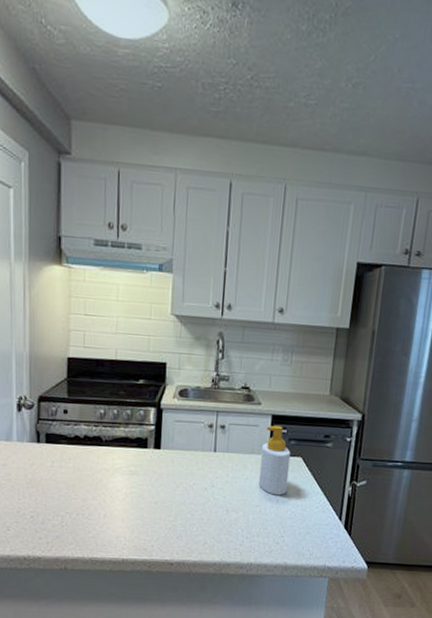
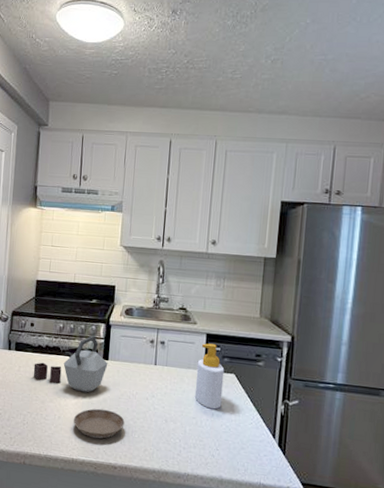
kettle: none [70,422,160,487] -> present [33,335,108,393]
saucer: none [121,503,181,536] -> present [73,408,125,439]

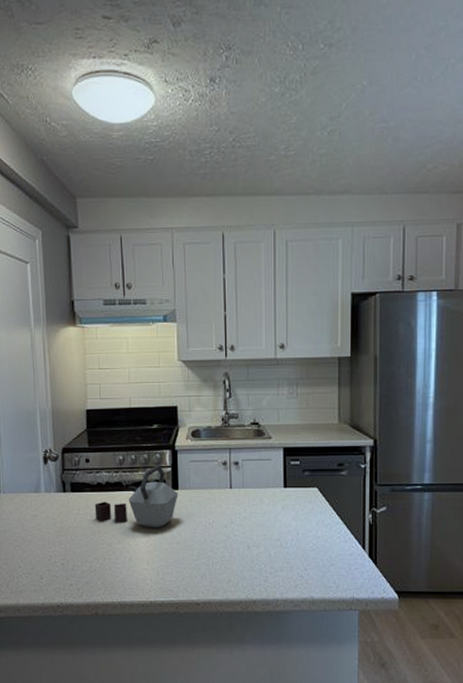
saucer: present [73,408,125,439] -> none [146,543,204,577]
soap bottle: present [194,343,225,410] -> none [276,458,306,528]

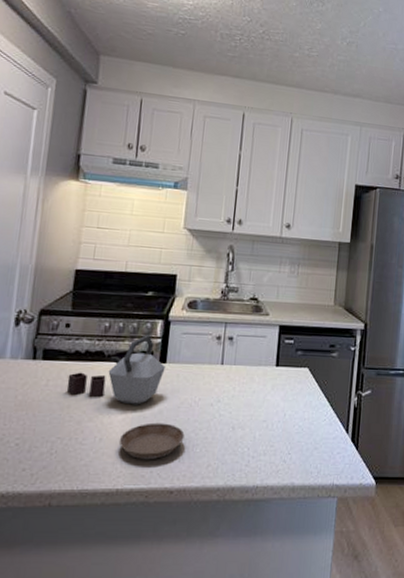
saucer: none [146,543,204,577] -> present [119,422,185,460]

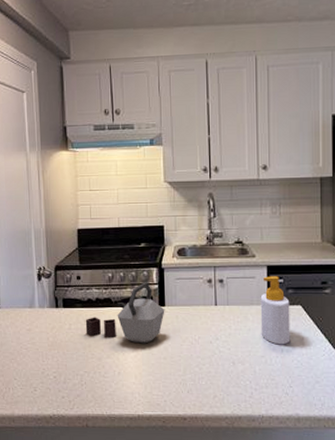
saucer: present [119,422,185,460] -> none [134,359,190,391]
soap bottle: none [265,336,298,409] -> present [260,276,290,345]

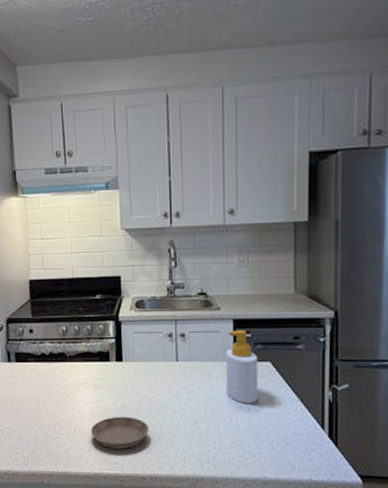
kettle: present [85,282,165,344] -> none [39,336,123,400]
saucer: none [134,359,190,391] -> present [90,416,149,450]

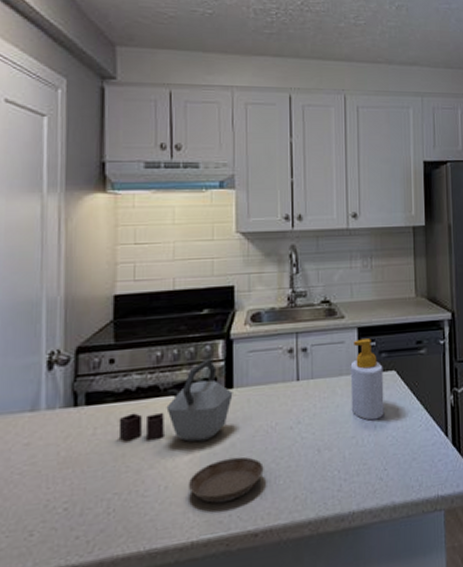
kettle: none [39,336,123,400] -> present [118,359,233,442]

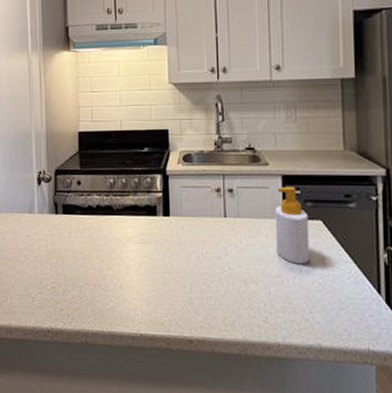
kettle: present [118,359,233,442] -> none [85,189,170,256]
saucer: present [188,456,264,504] -> none [136,273,197,309]

